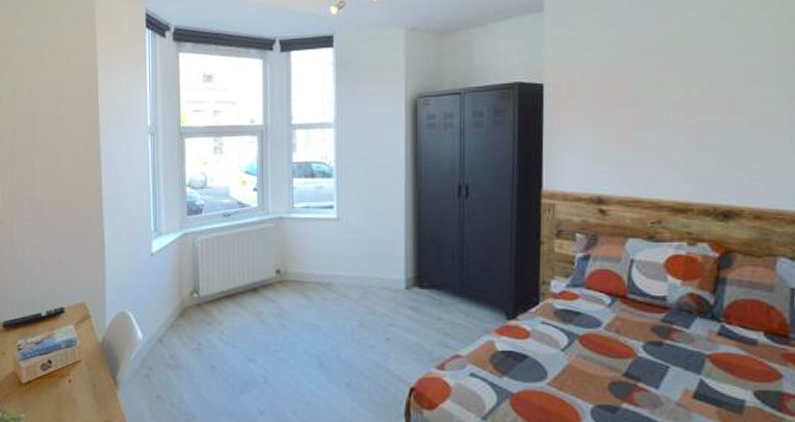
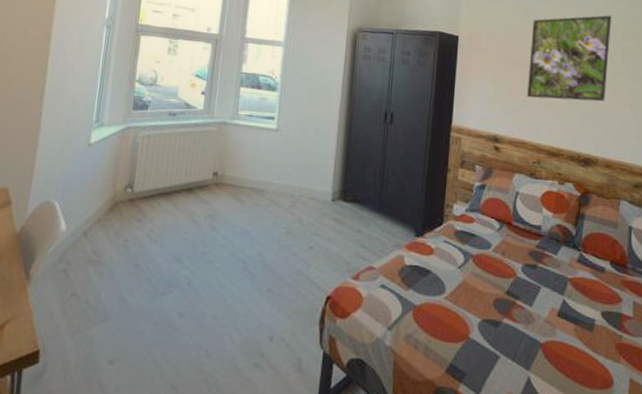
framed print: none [639,24,758,146] -> present [527,15,611,102]

